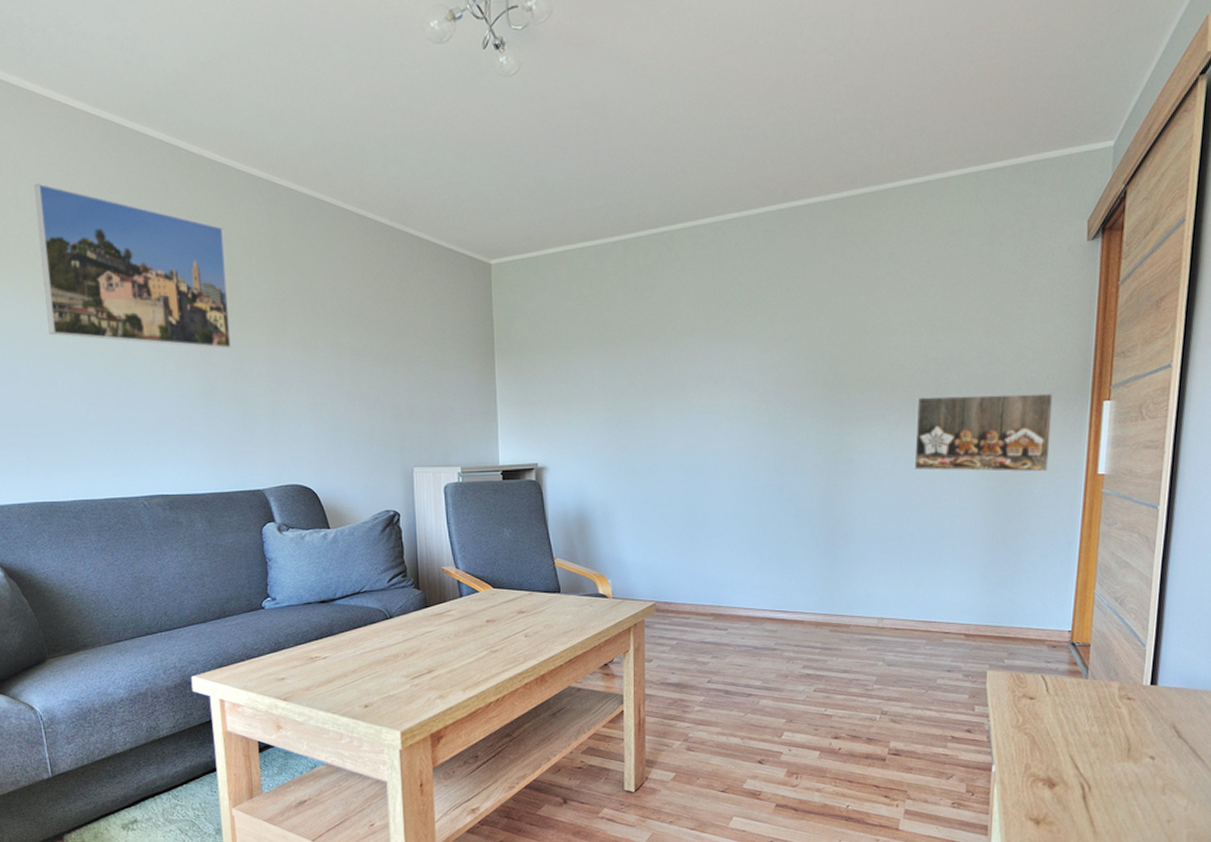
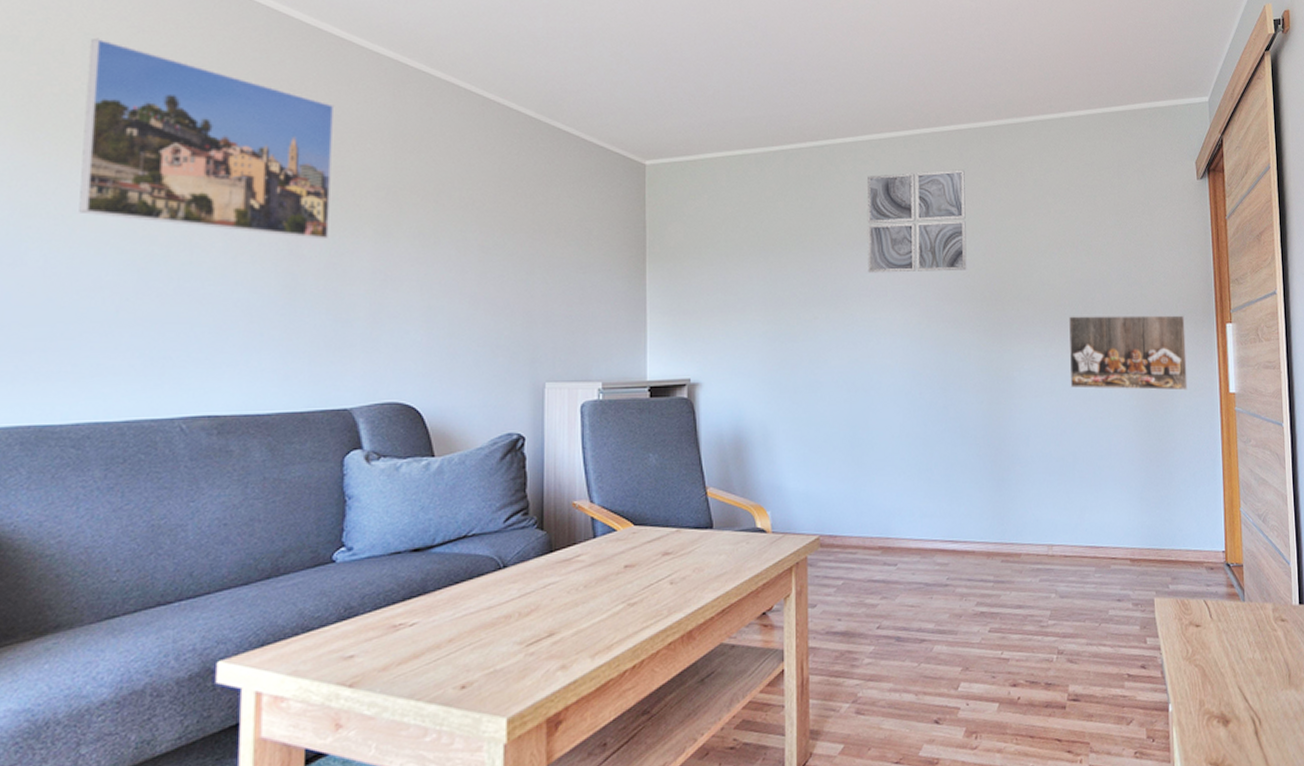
wall art: none [706,248,812,360] -> present [867,169,967,273]

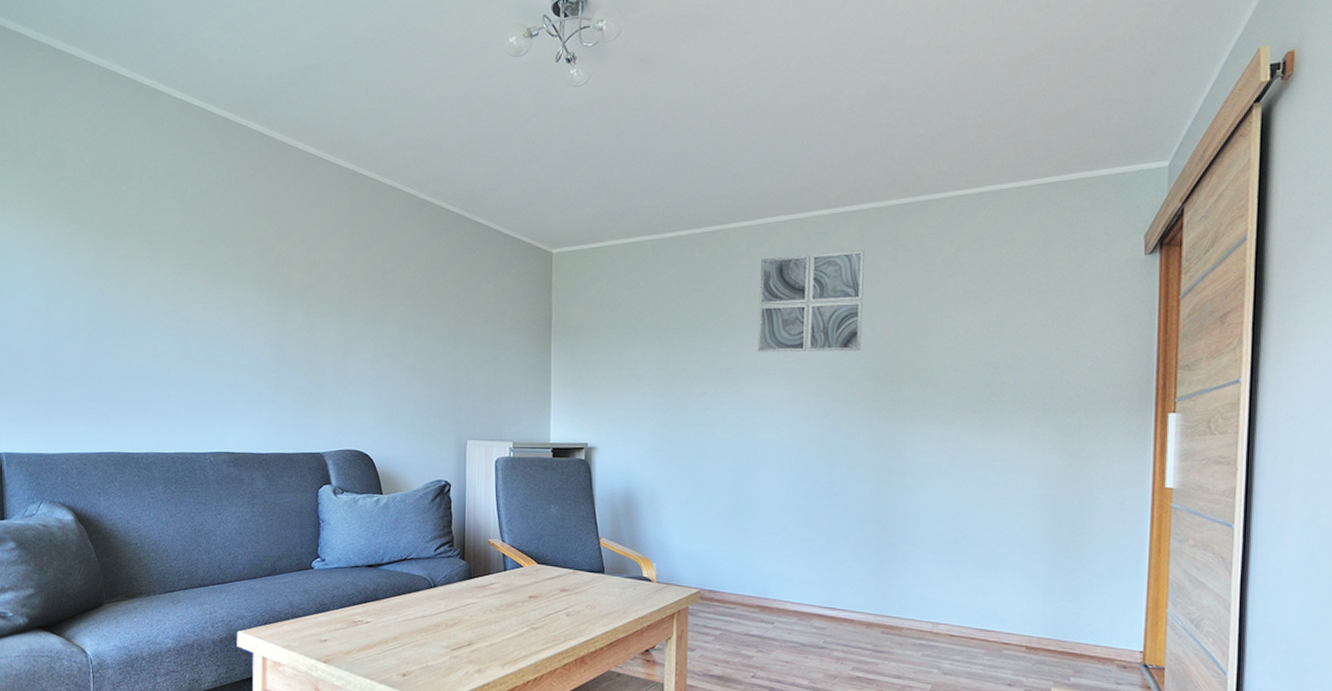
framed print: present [79,37,335,240] -> none [143,165,308,319]
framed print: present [1068,315,1188,391] -> none [969,399,1115,482]

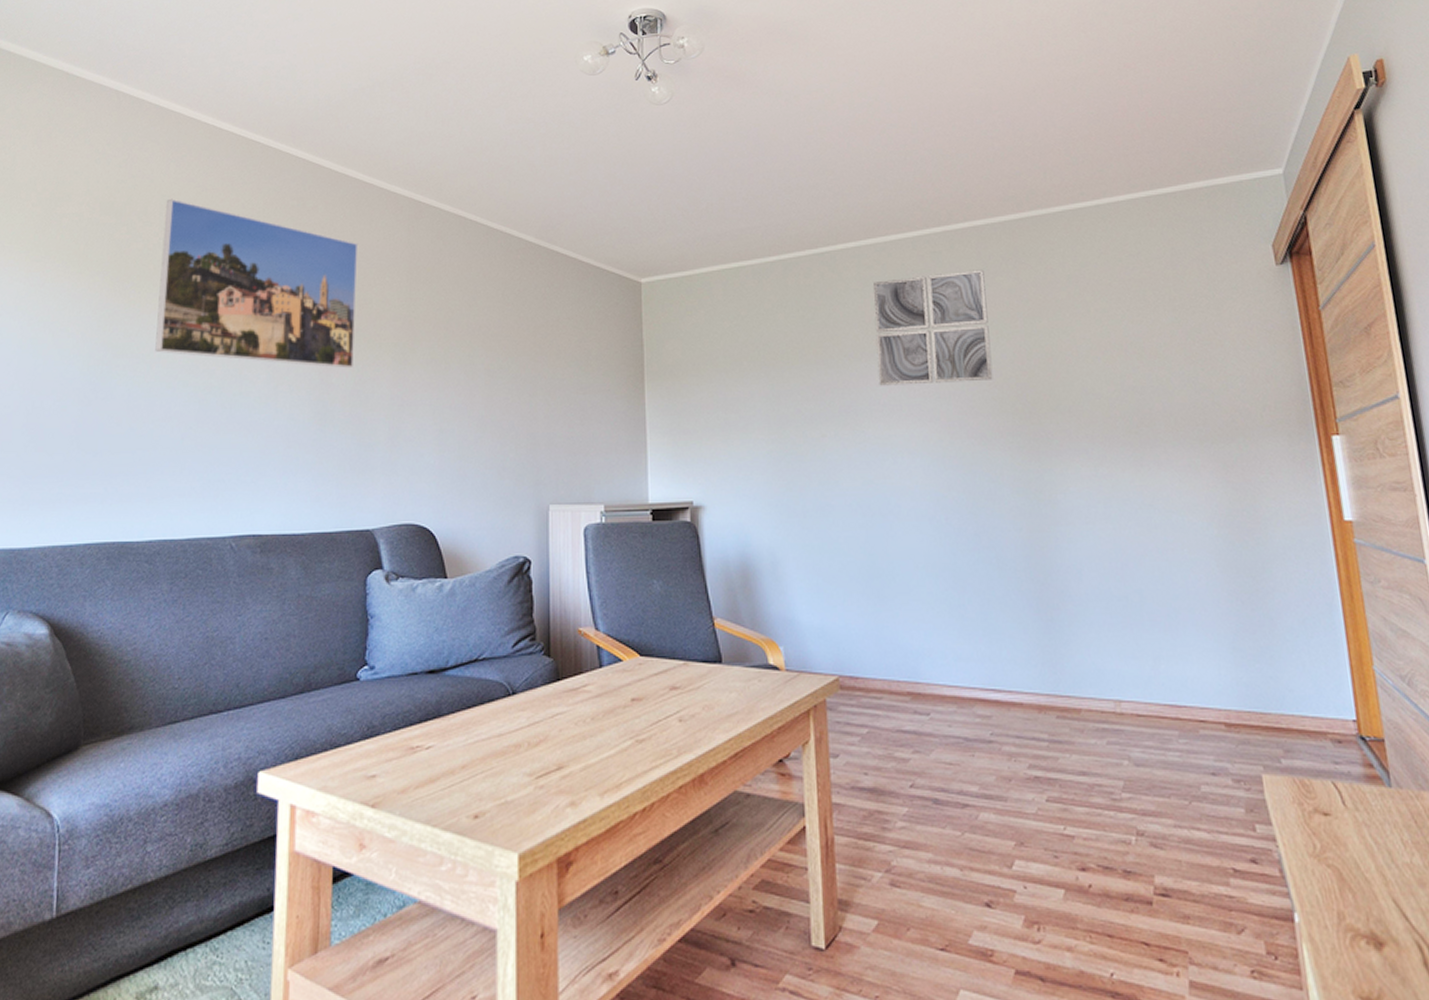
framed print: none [143,165,308,319] -> present [155,198,359,369]

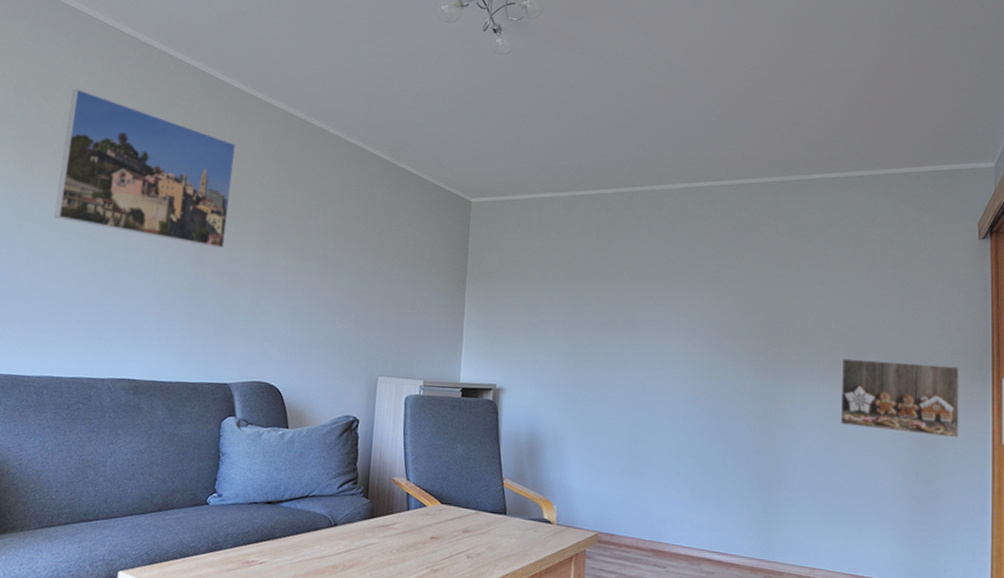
wall art: present [874,269,993,386] -> none [656,219,750,309]
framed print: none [1120,426,1286,518] -> present [840,358,959,438]

